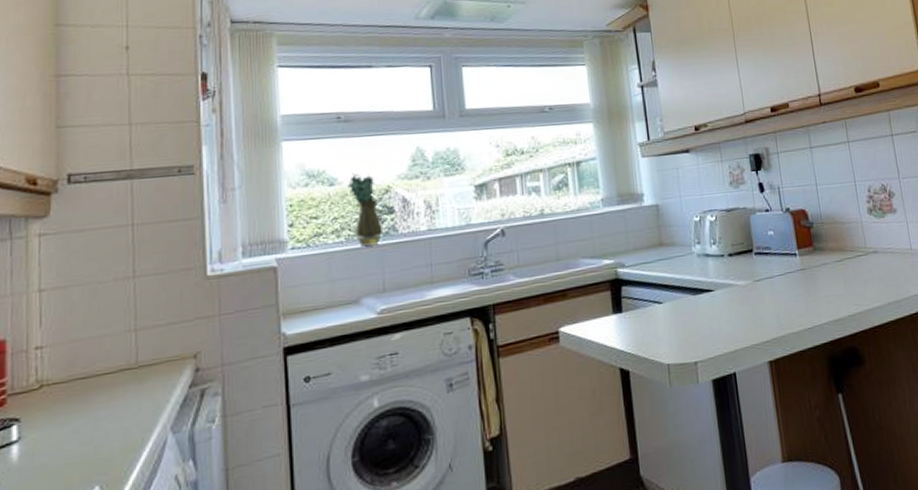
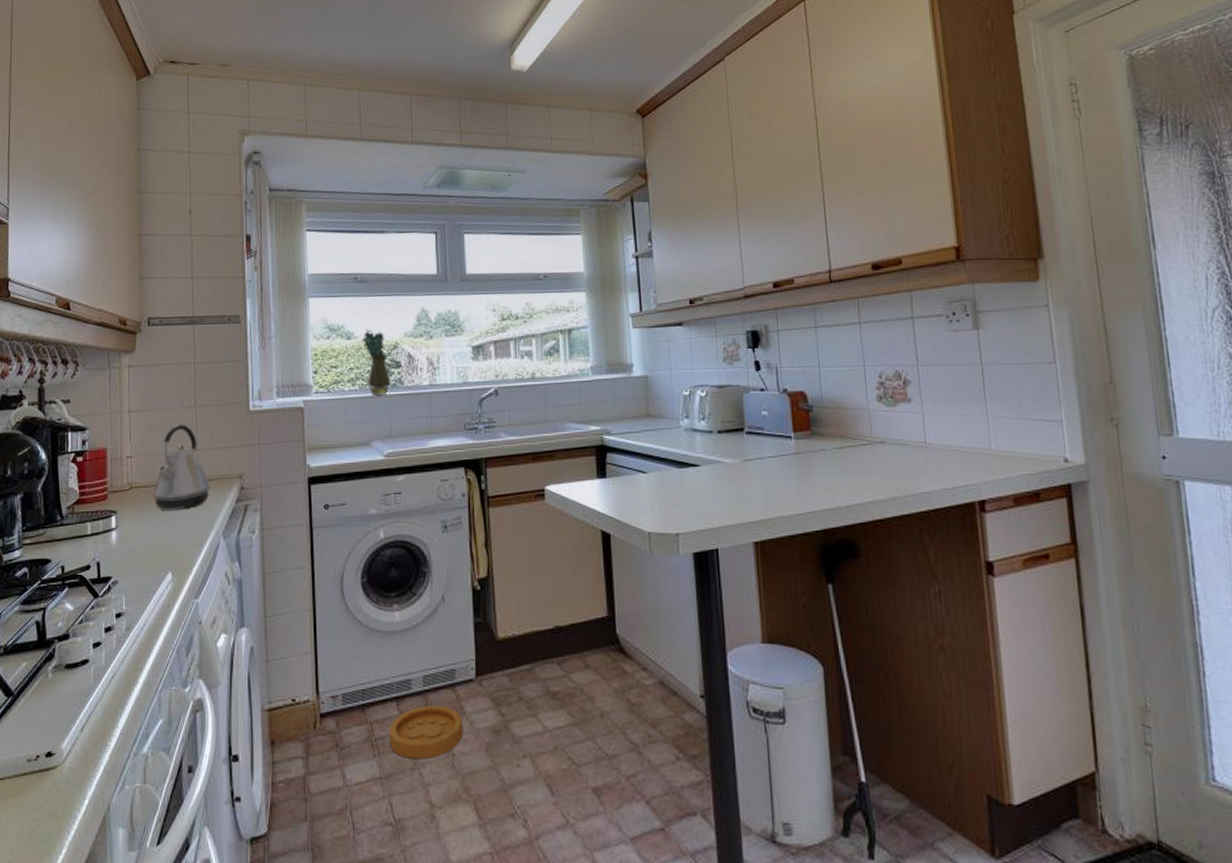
kettle: none [72,300,156,409] -> present [152,424,211,510]

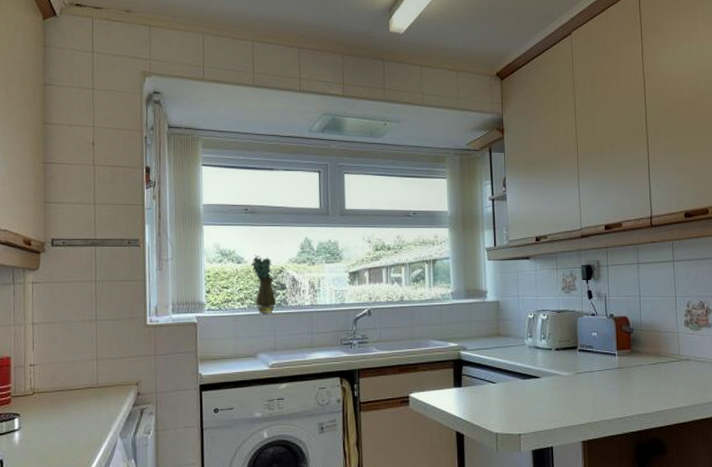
kettle: present [152,424,211,510] -> none [54,336,110,413]

